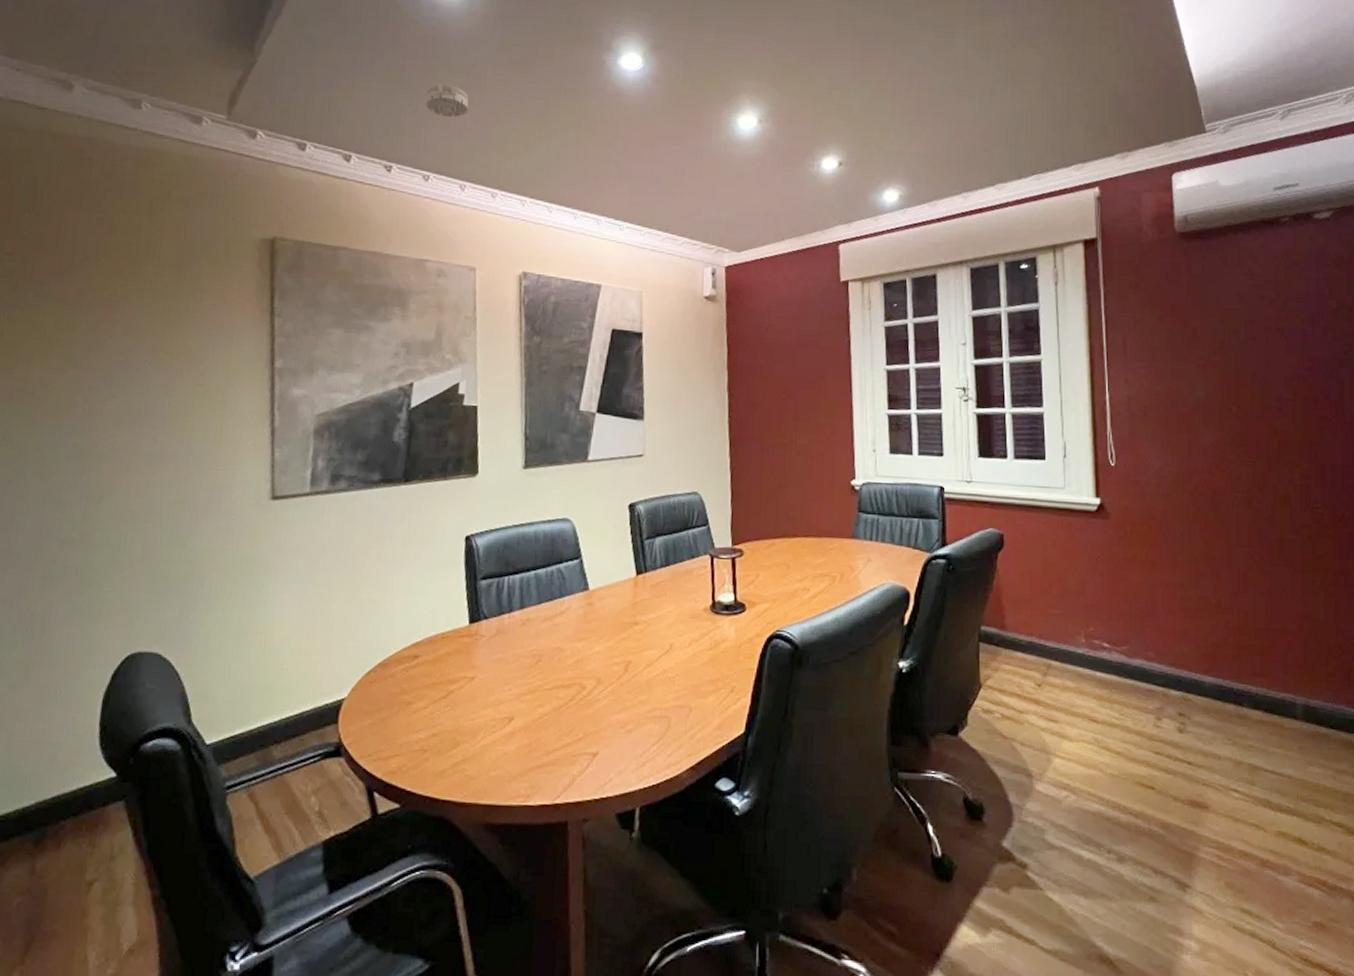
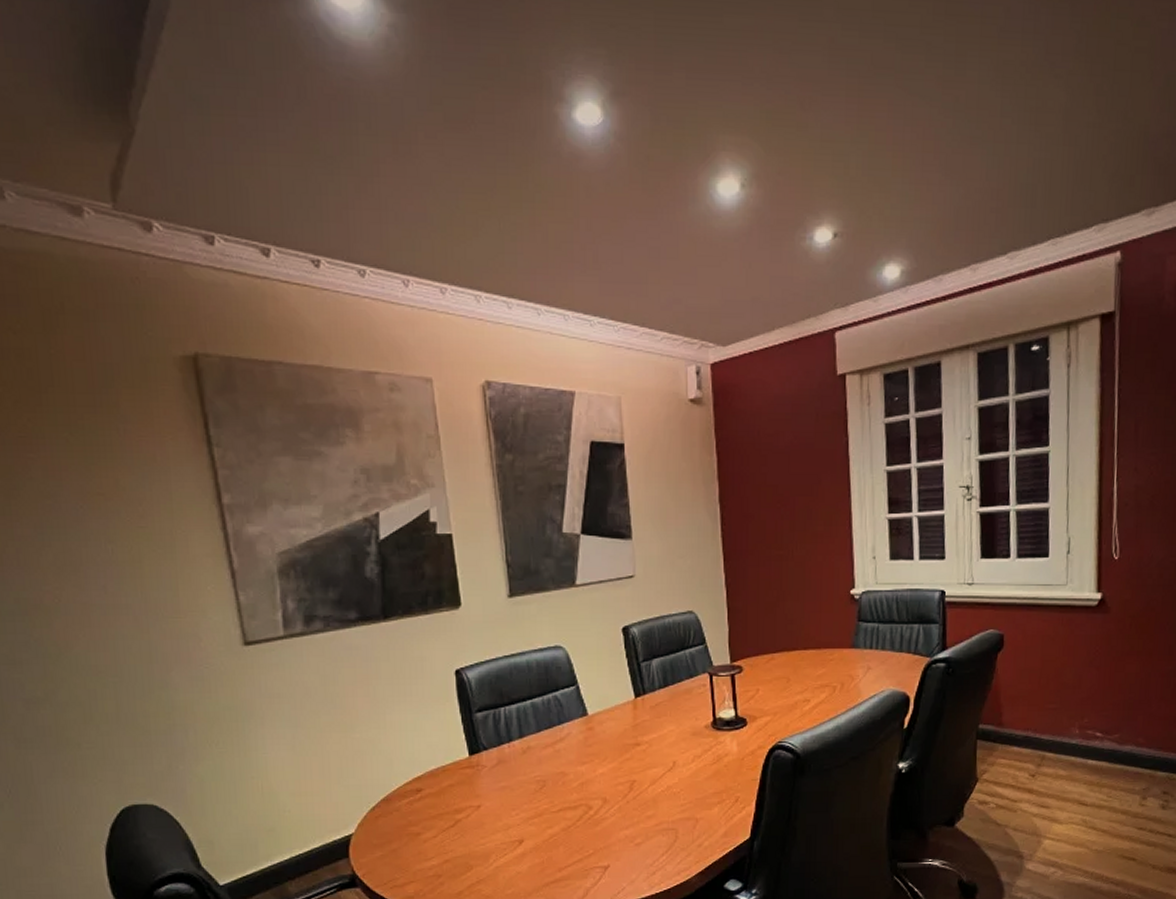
smoke detector: present [425,83,469,118] -> none [347,151,402,196]

